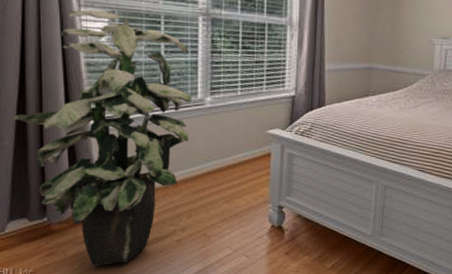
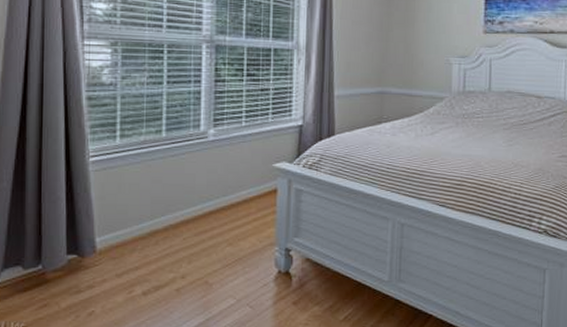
indoor plant: present [11,9,192,266] -> none [10,40,194,319]

